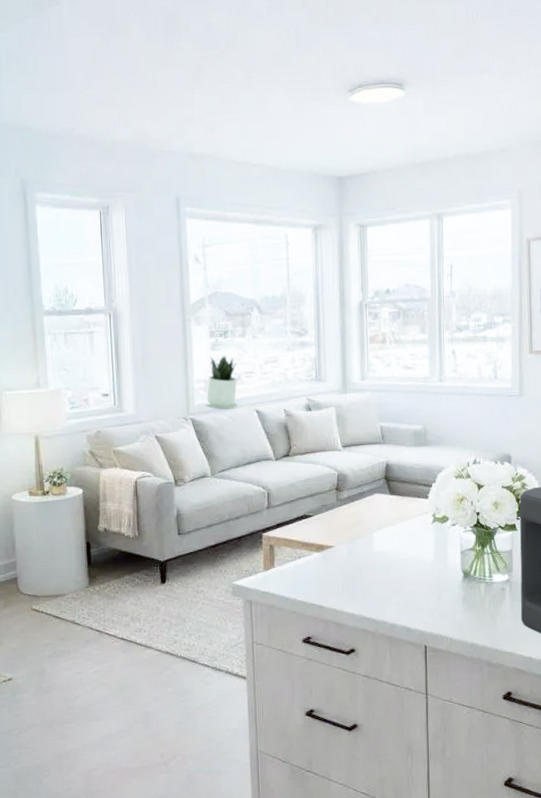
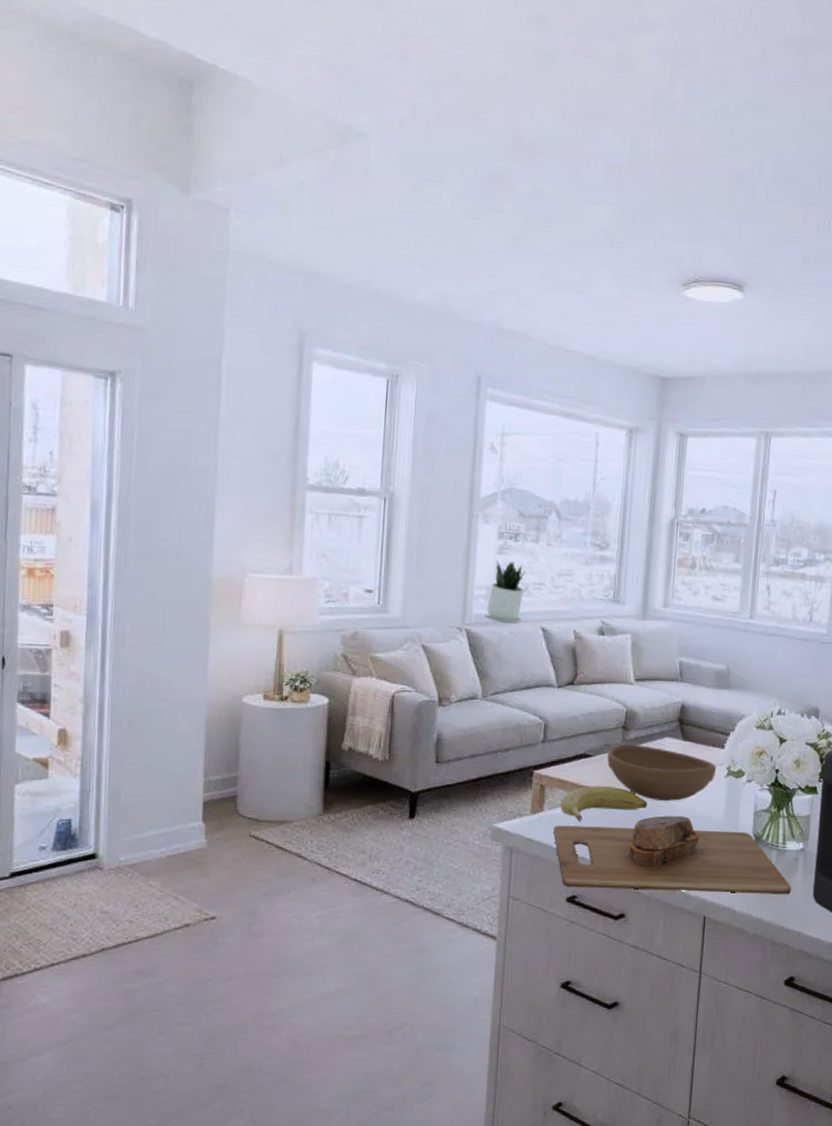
cutting board: none [285,561,501,631] -> present [553,815,791,895]
fruit: none [289,541,364,574] -> present [560,786,647,822]
bowl: none [324,502,423,549] -> present [607,743,717,801]

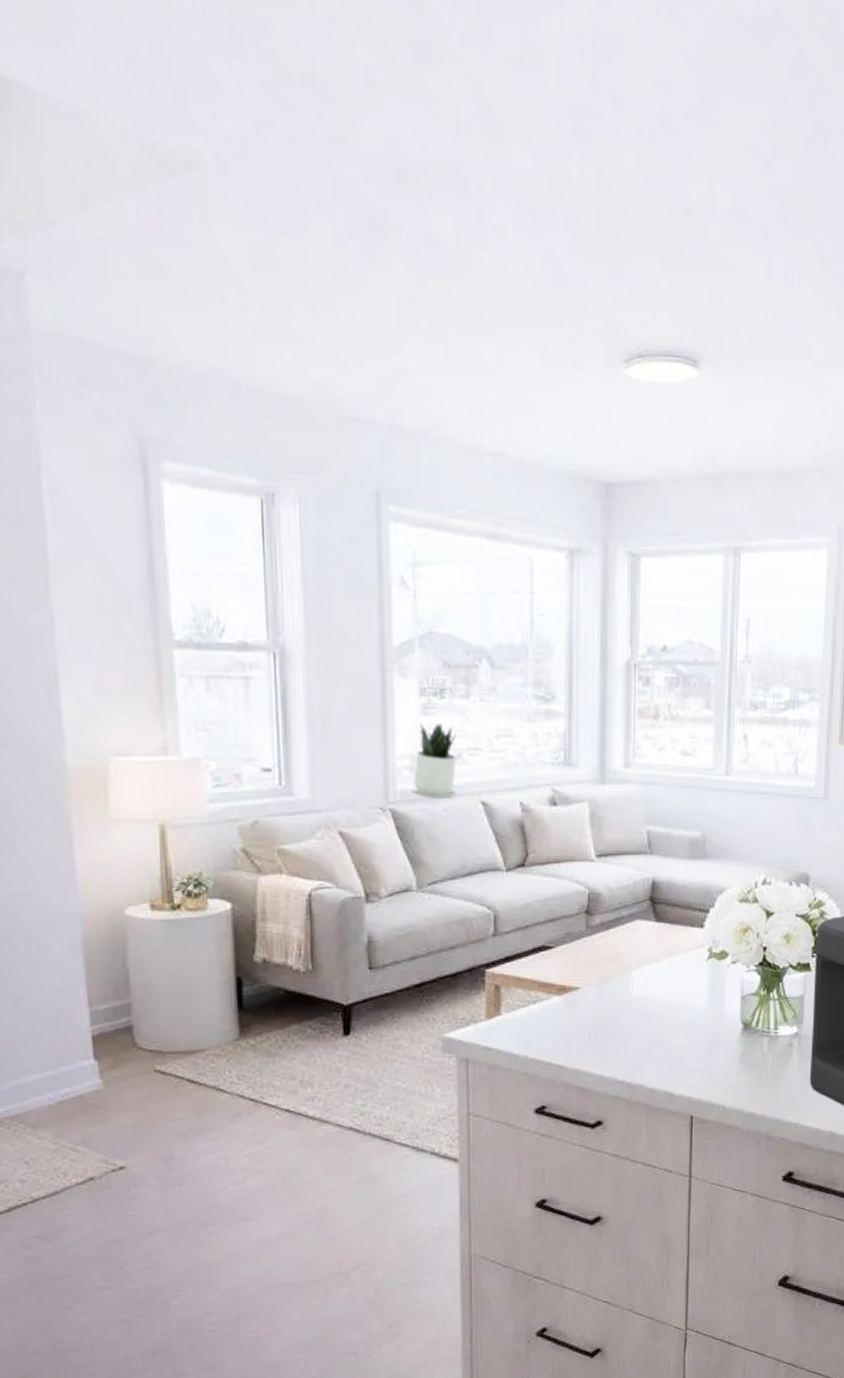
cutting board: present [553,815,791,895] -> none [514,1008,786,1098]
fruit: present [560,786,647,822] -> none [520,981,619,1024]
bowl: present [607,743,717,801] -> none [569,930,697,992]

